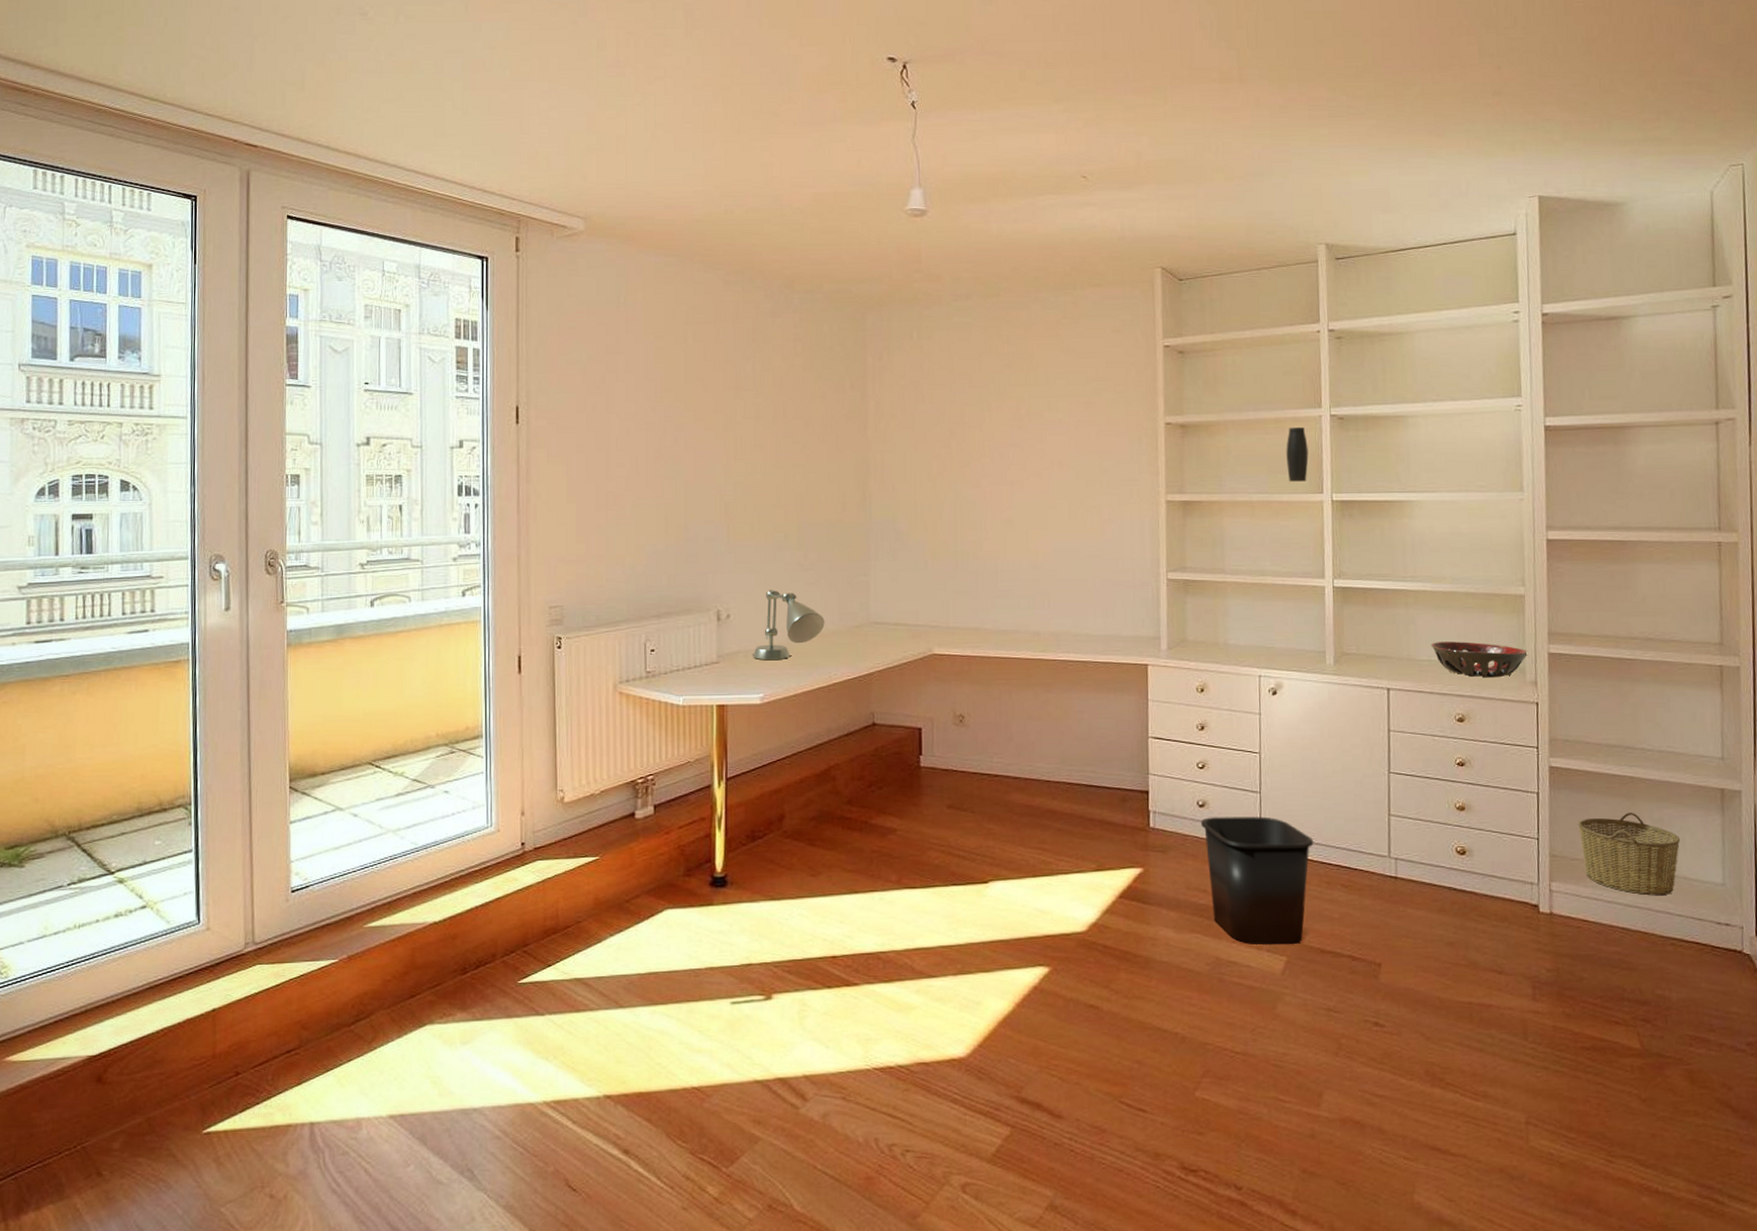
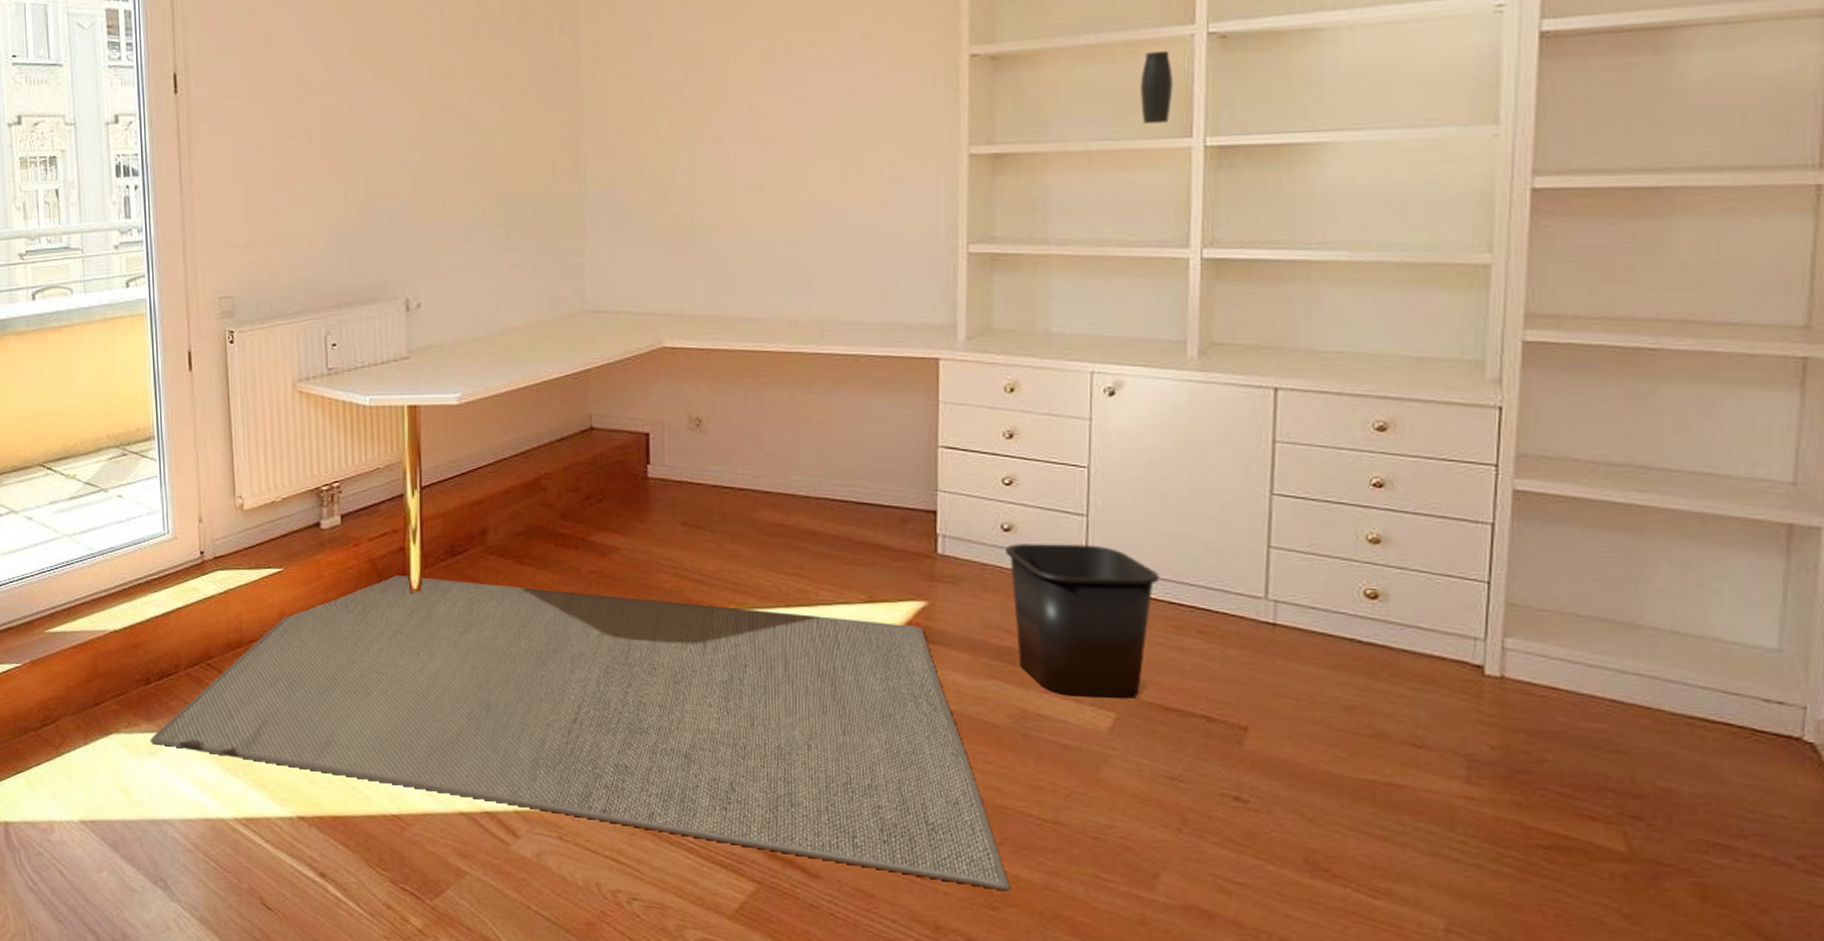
rug: none [464,859,1212,1118] -> present [150,574,1010,892]
desk lamp: present [752,589,825,661] -> none [447,274,532,356]
decorative bowl: present [1431,641,1529,678] -> none [1342,327,1492,374]
basket: present [1578,812,1681,896] -> none [1552,551,1715,661]

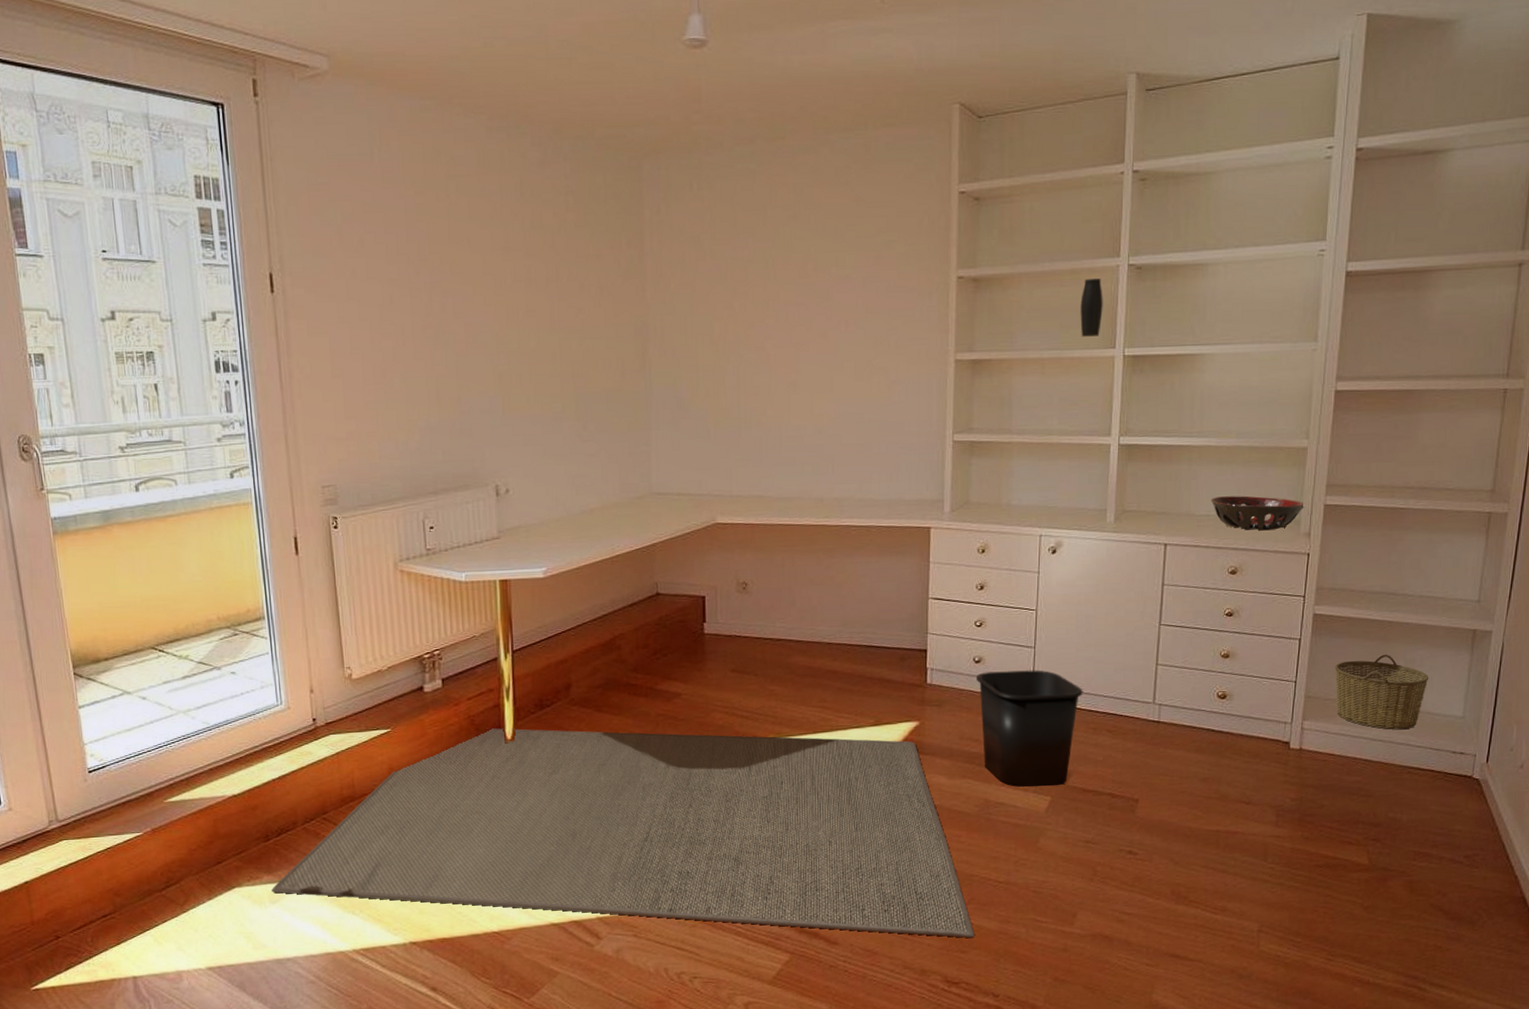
decorative bowl: none [1342,327,1492,374] -> present [1210,495,1306,531]
basket: none [1552,551,1715,661] -> present [1335,654,1429,730]

